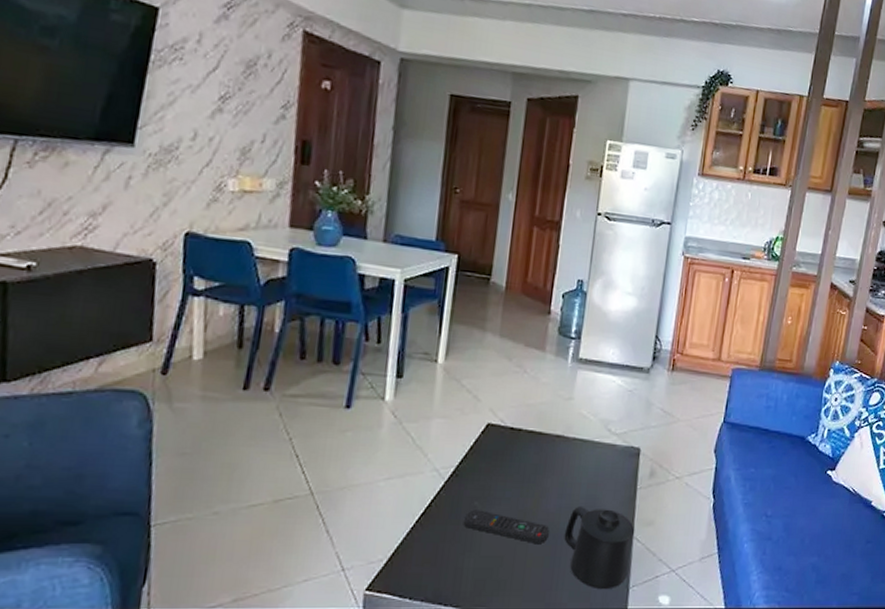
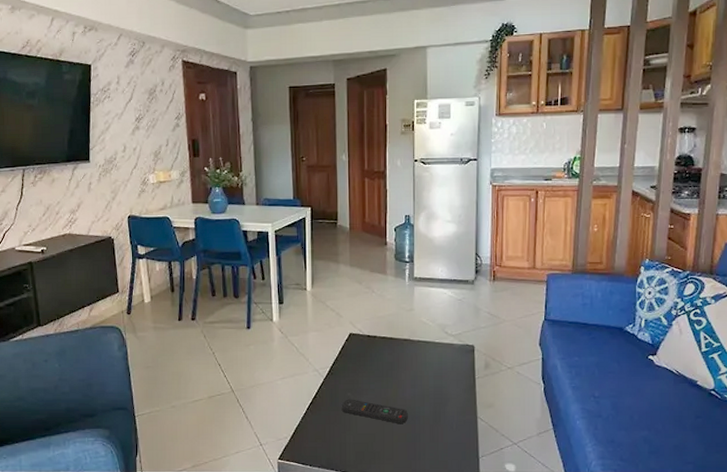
mug: present [564,505,635,590] -> none [420,393,478,459]

